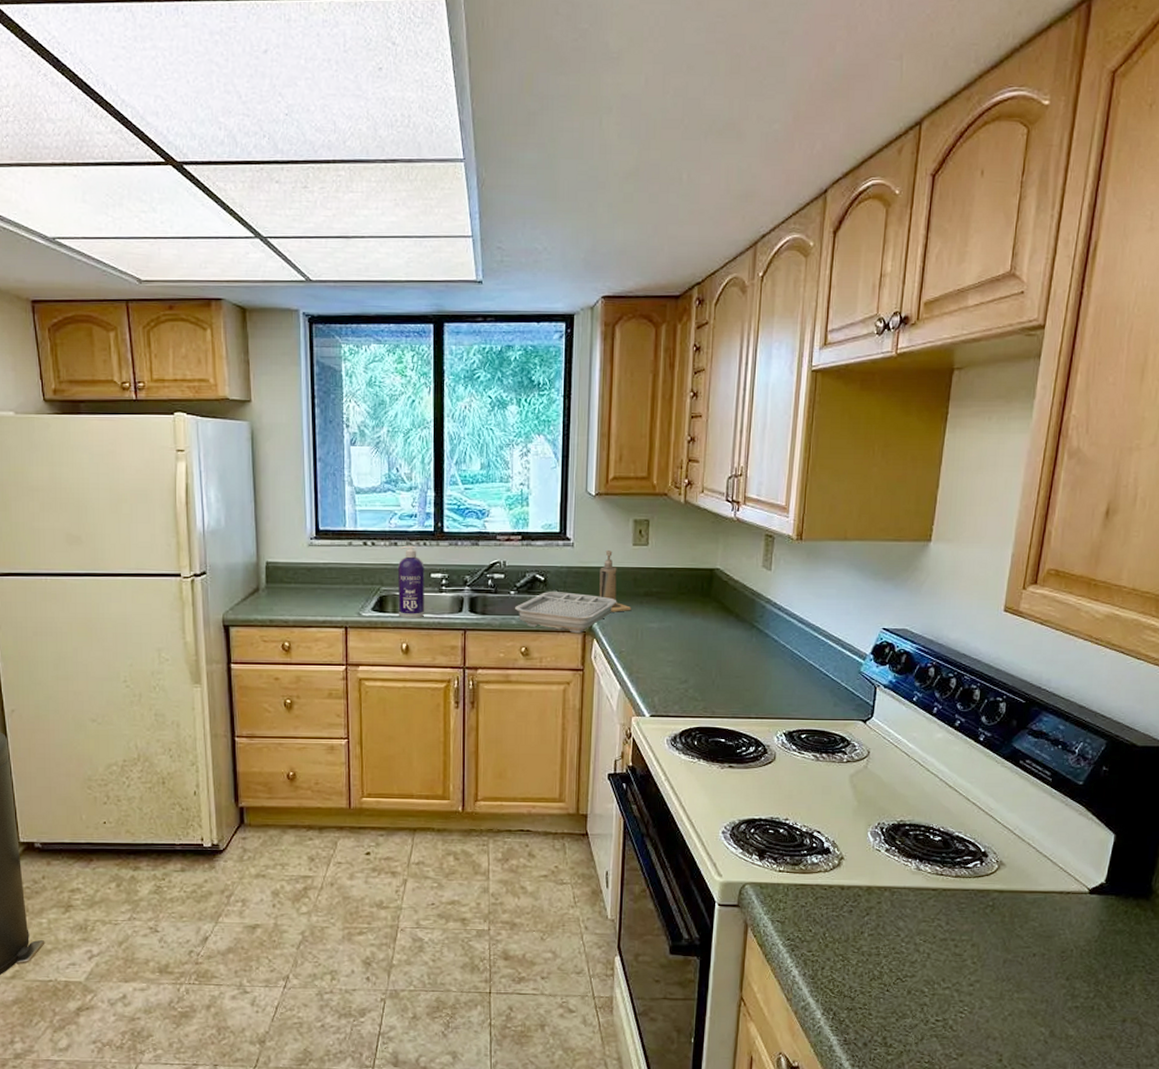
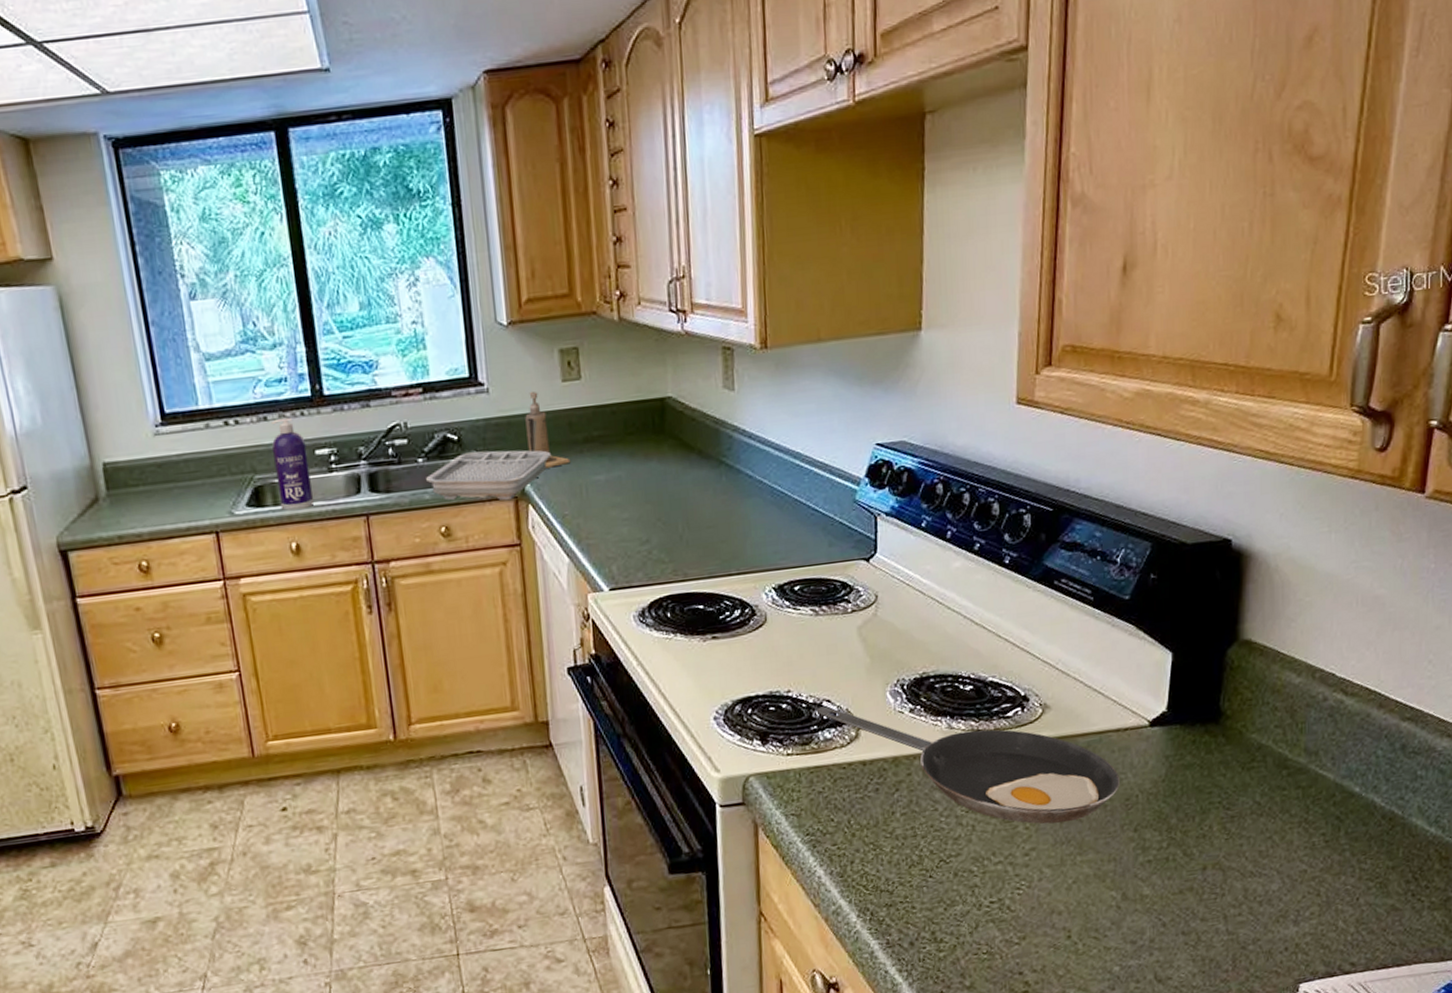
frying pan: none [807,836,1058,963] -> present [816,706,1120,824]

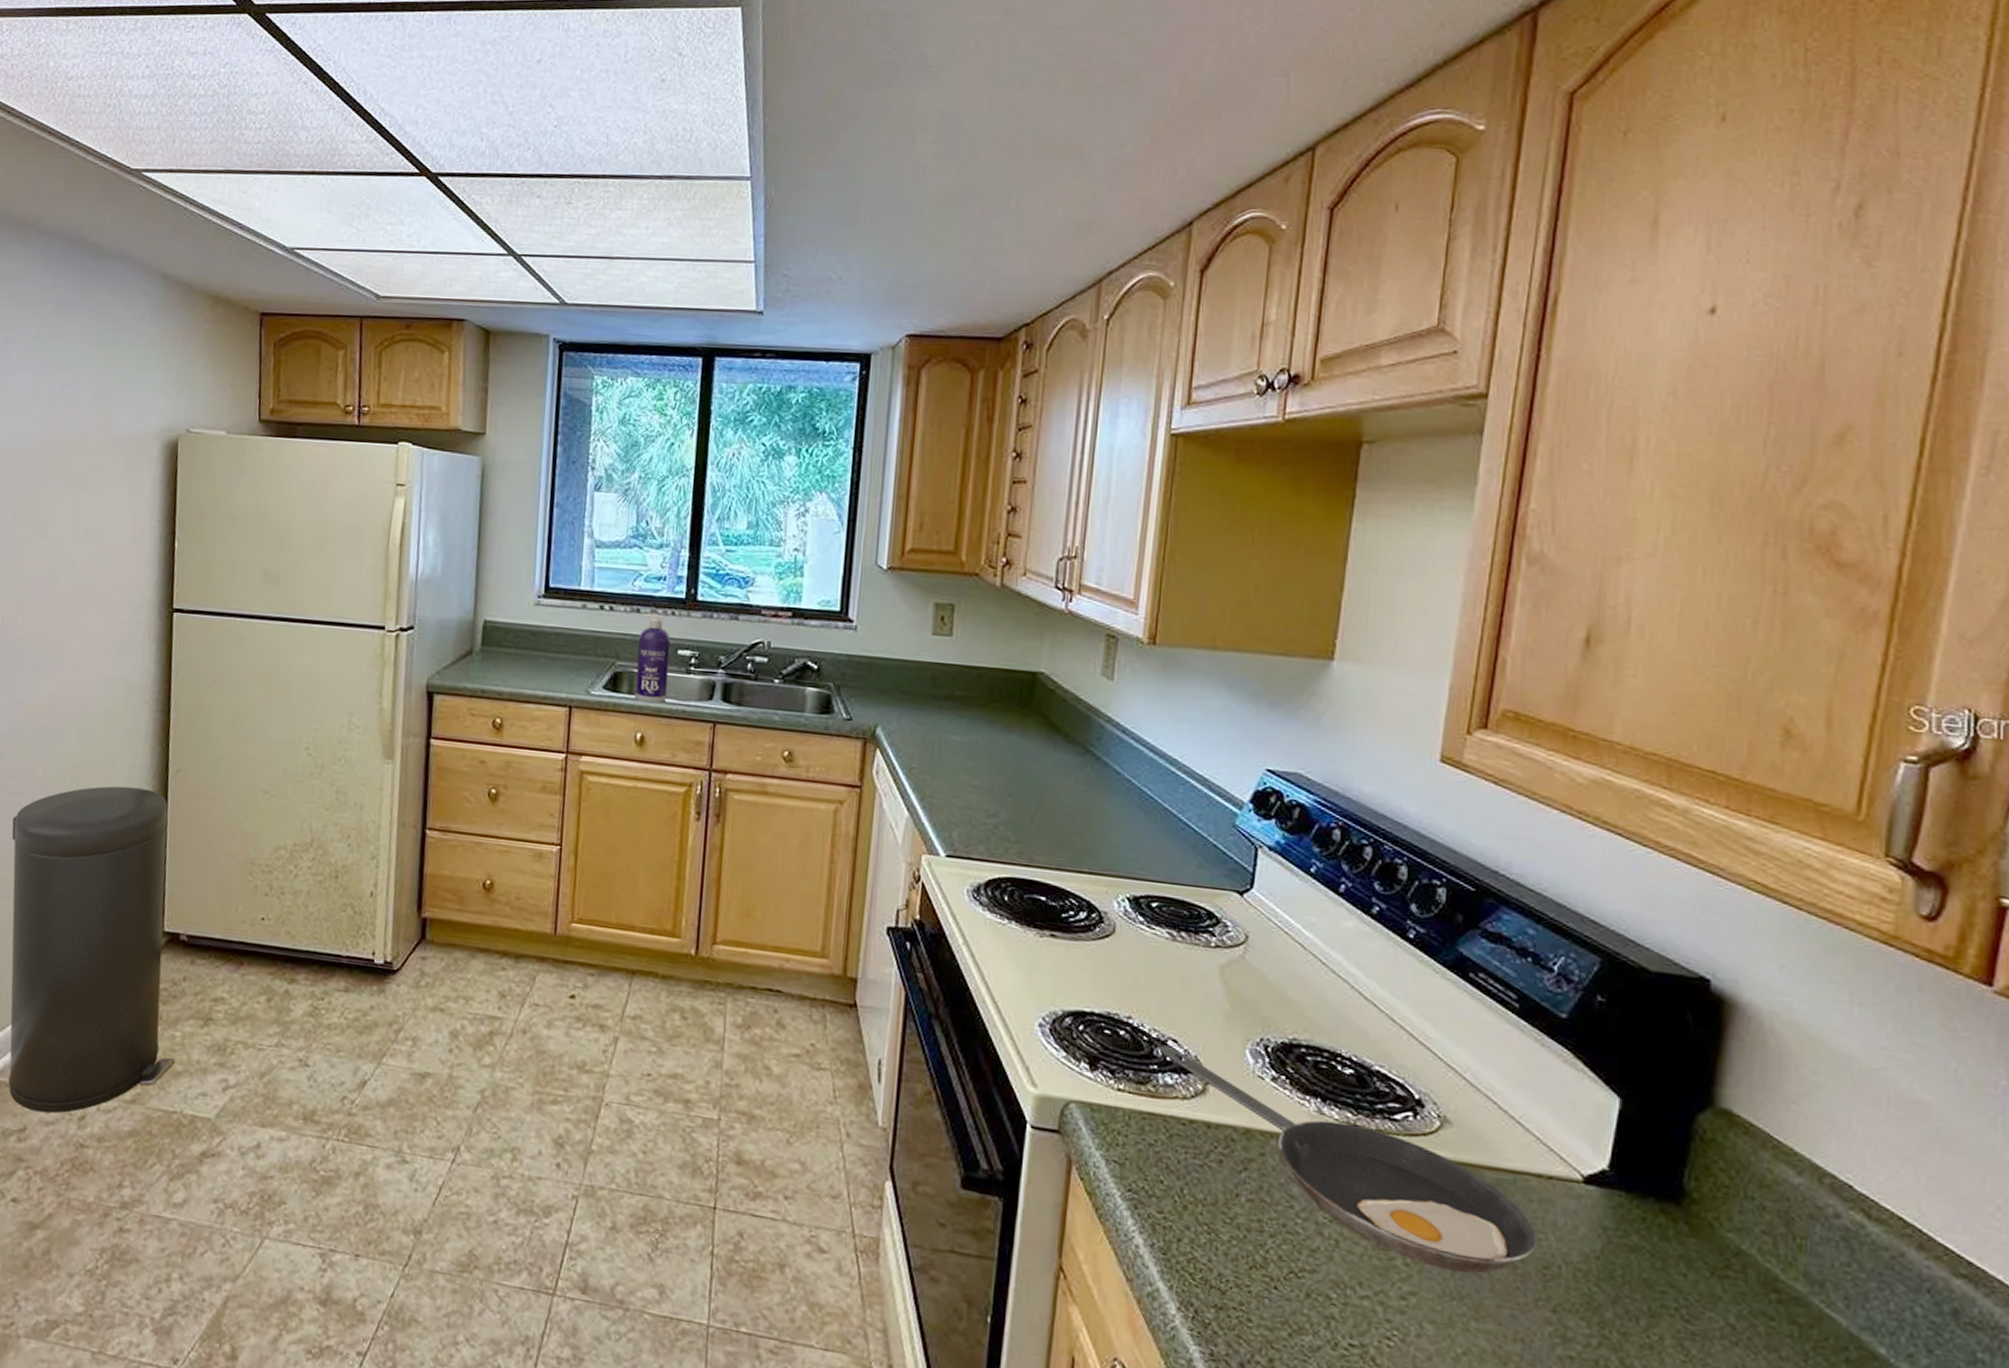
dish rack: present [426,450,552,501] -> none [779,683,909,740]
soap dispenser: present [525,392,571,468] -> none [886,638,928,717]

